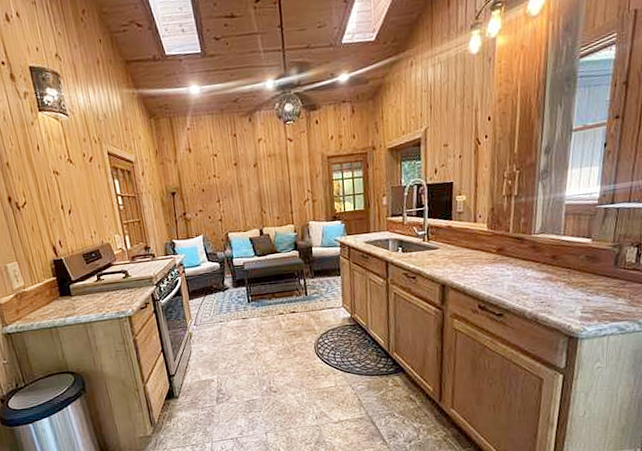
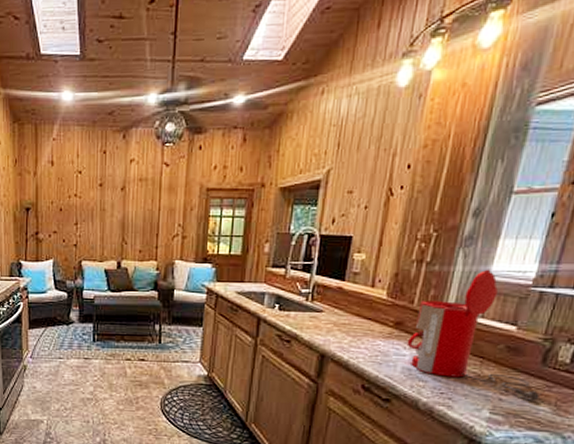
coffee maker: none [509,195,618,298] -> present [406,269,542,401]

